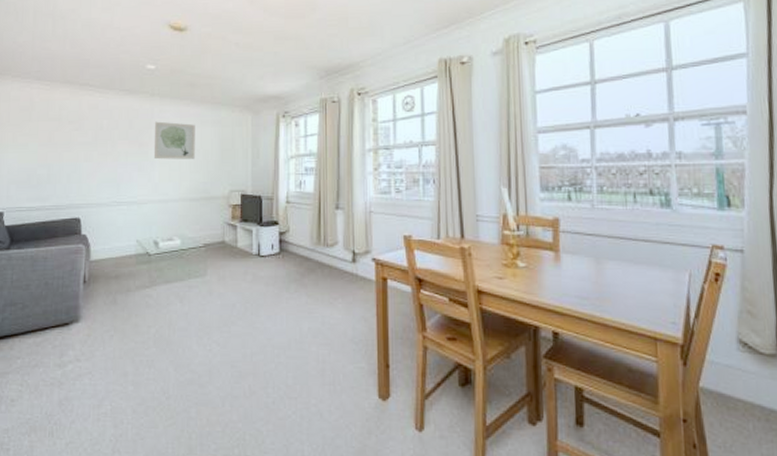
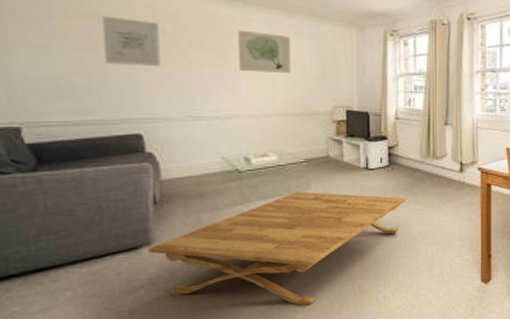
wall art: none [60,117,98,158] -> present [101,16,161,67]
coffee table: none [76,277,297,401] -> present [148,191,406,306]

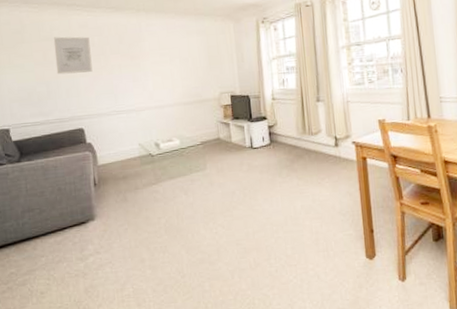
coffee table: present [148,191,406,306] -> none [92,171,288,276]
wall art: present [238,30,291,73] -> none [144,34,185,70]

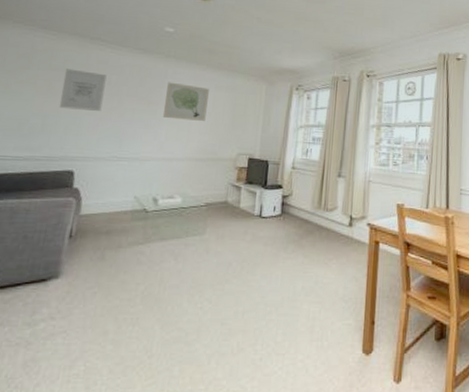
wall art: none [144,34,185,70] -> present [162,82,209,121]

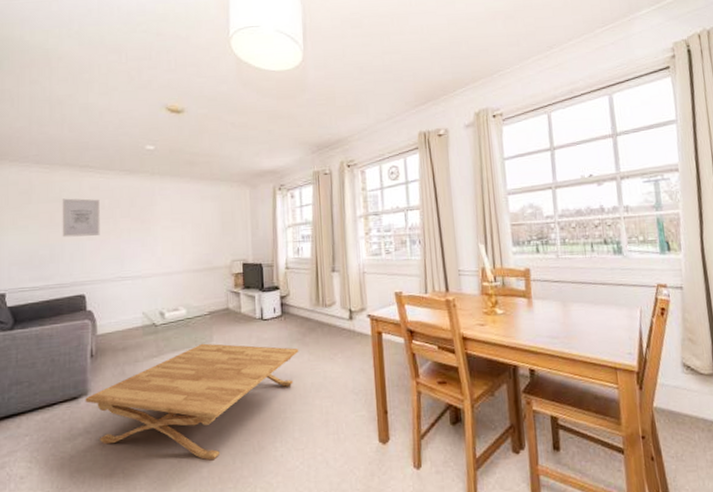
coffee table: none [54,235,294,359] -> present [85,343,299,461]
wall art: present [162,82,209,121] -> none [156,198,197,235]

